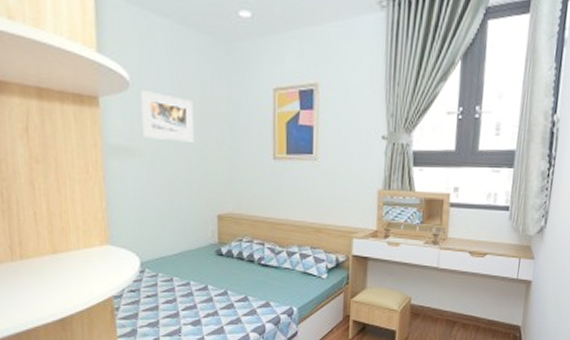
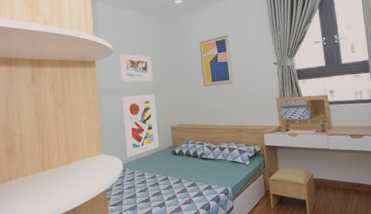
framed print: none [142,160,197,254] -> present [122,94,159,158]

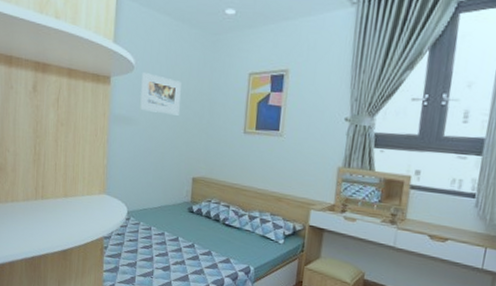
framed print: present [122,94,159,158] -> none [133,128,179,205]

